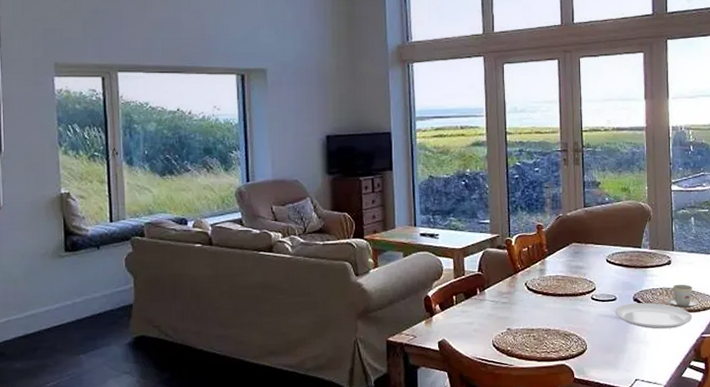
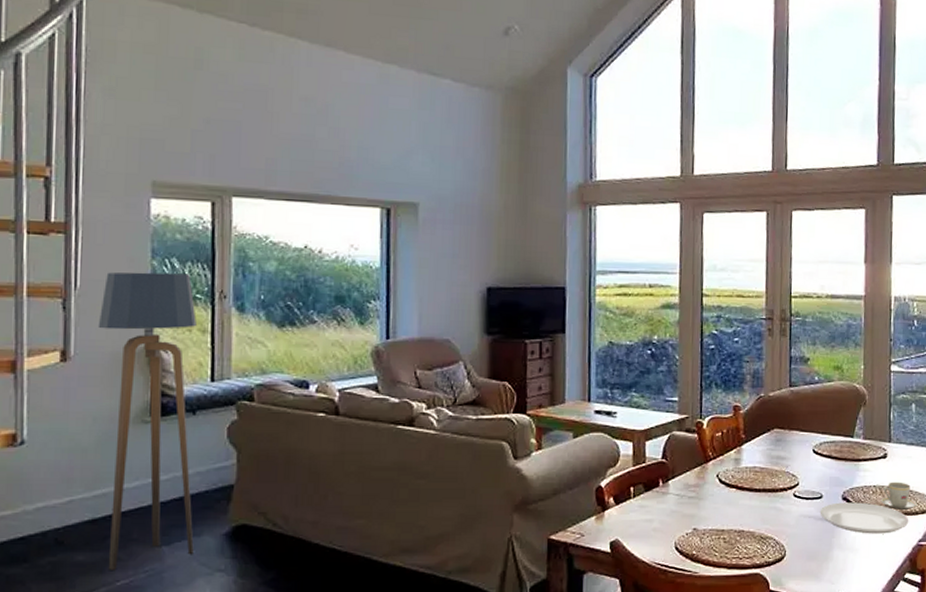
floor lamp: none [20,136,105,375] -> present [98,272,197,570]

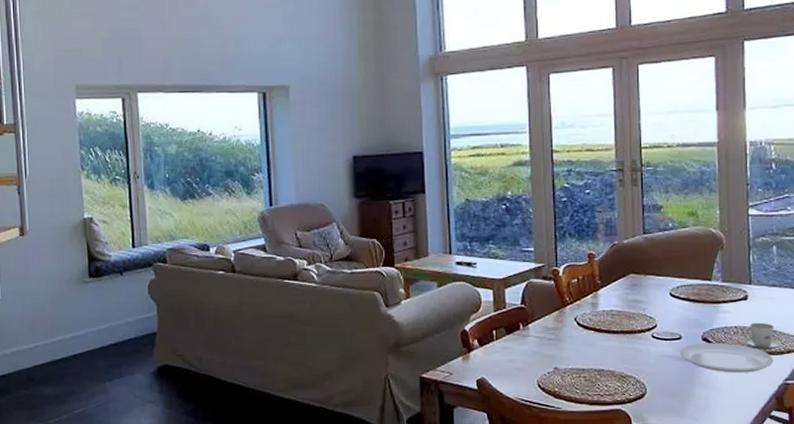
floor lamp: present [98,272,197,570] -> none [44,160,130,401]

